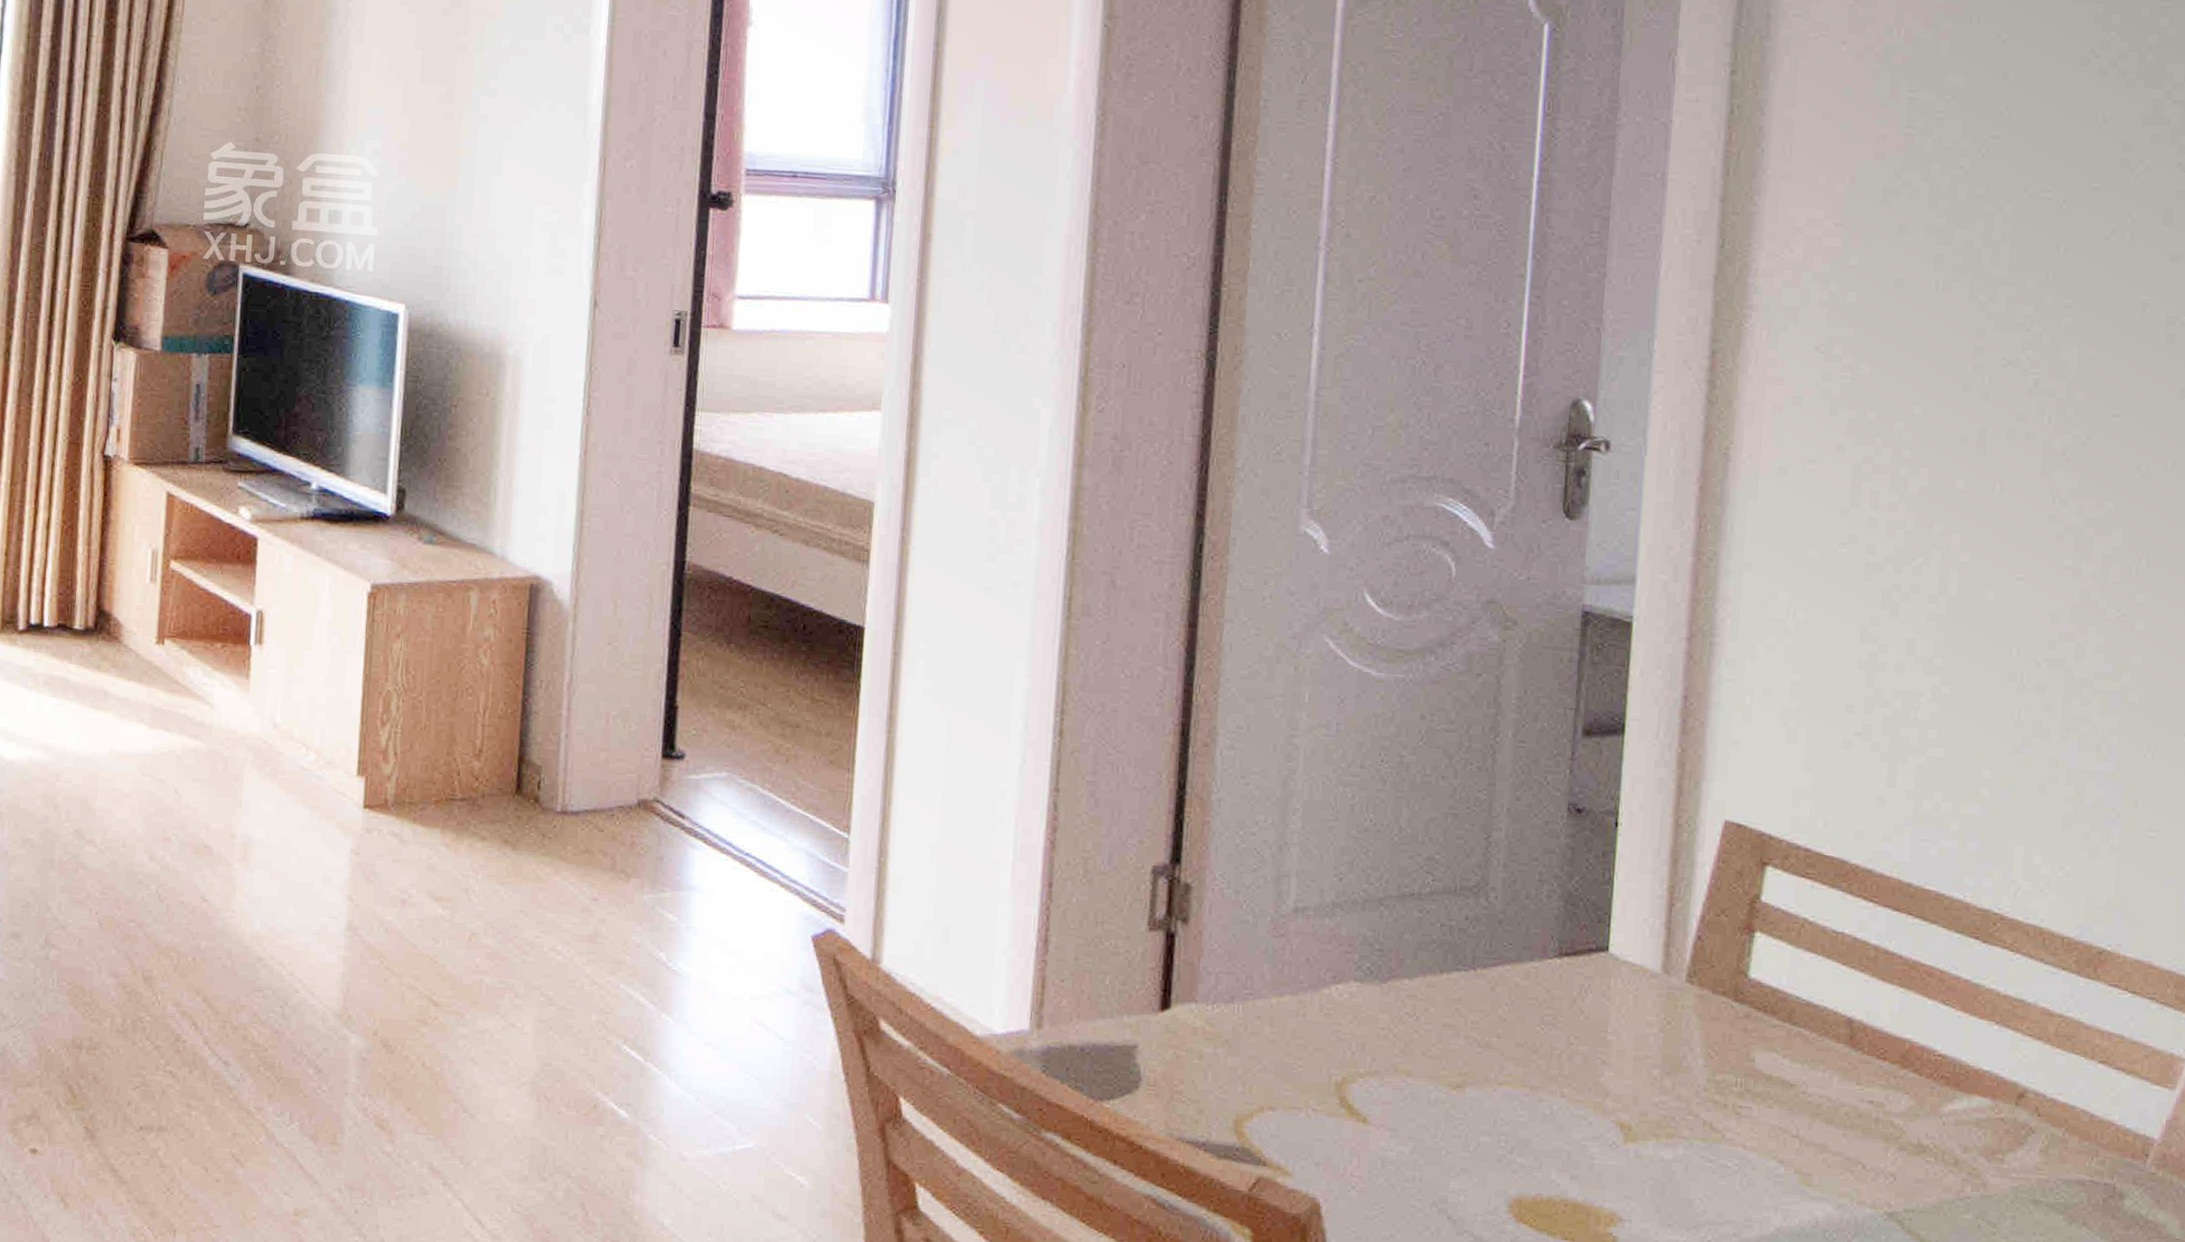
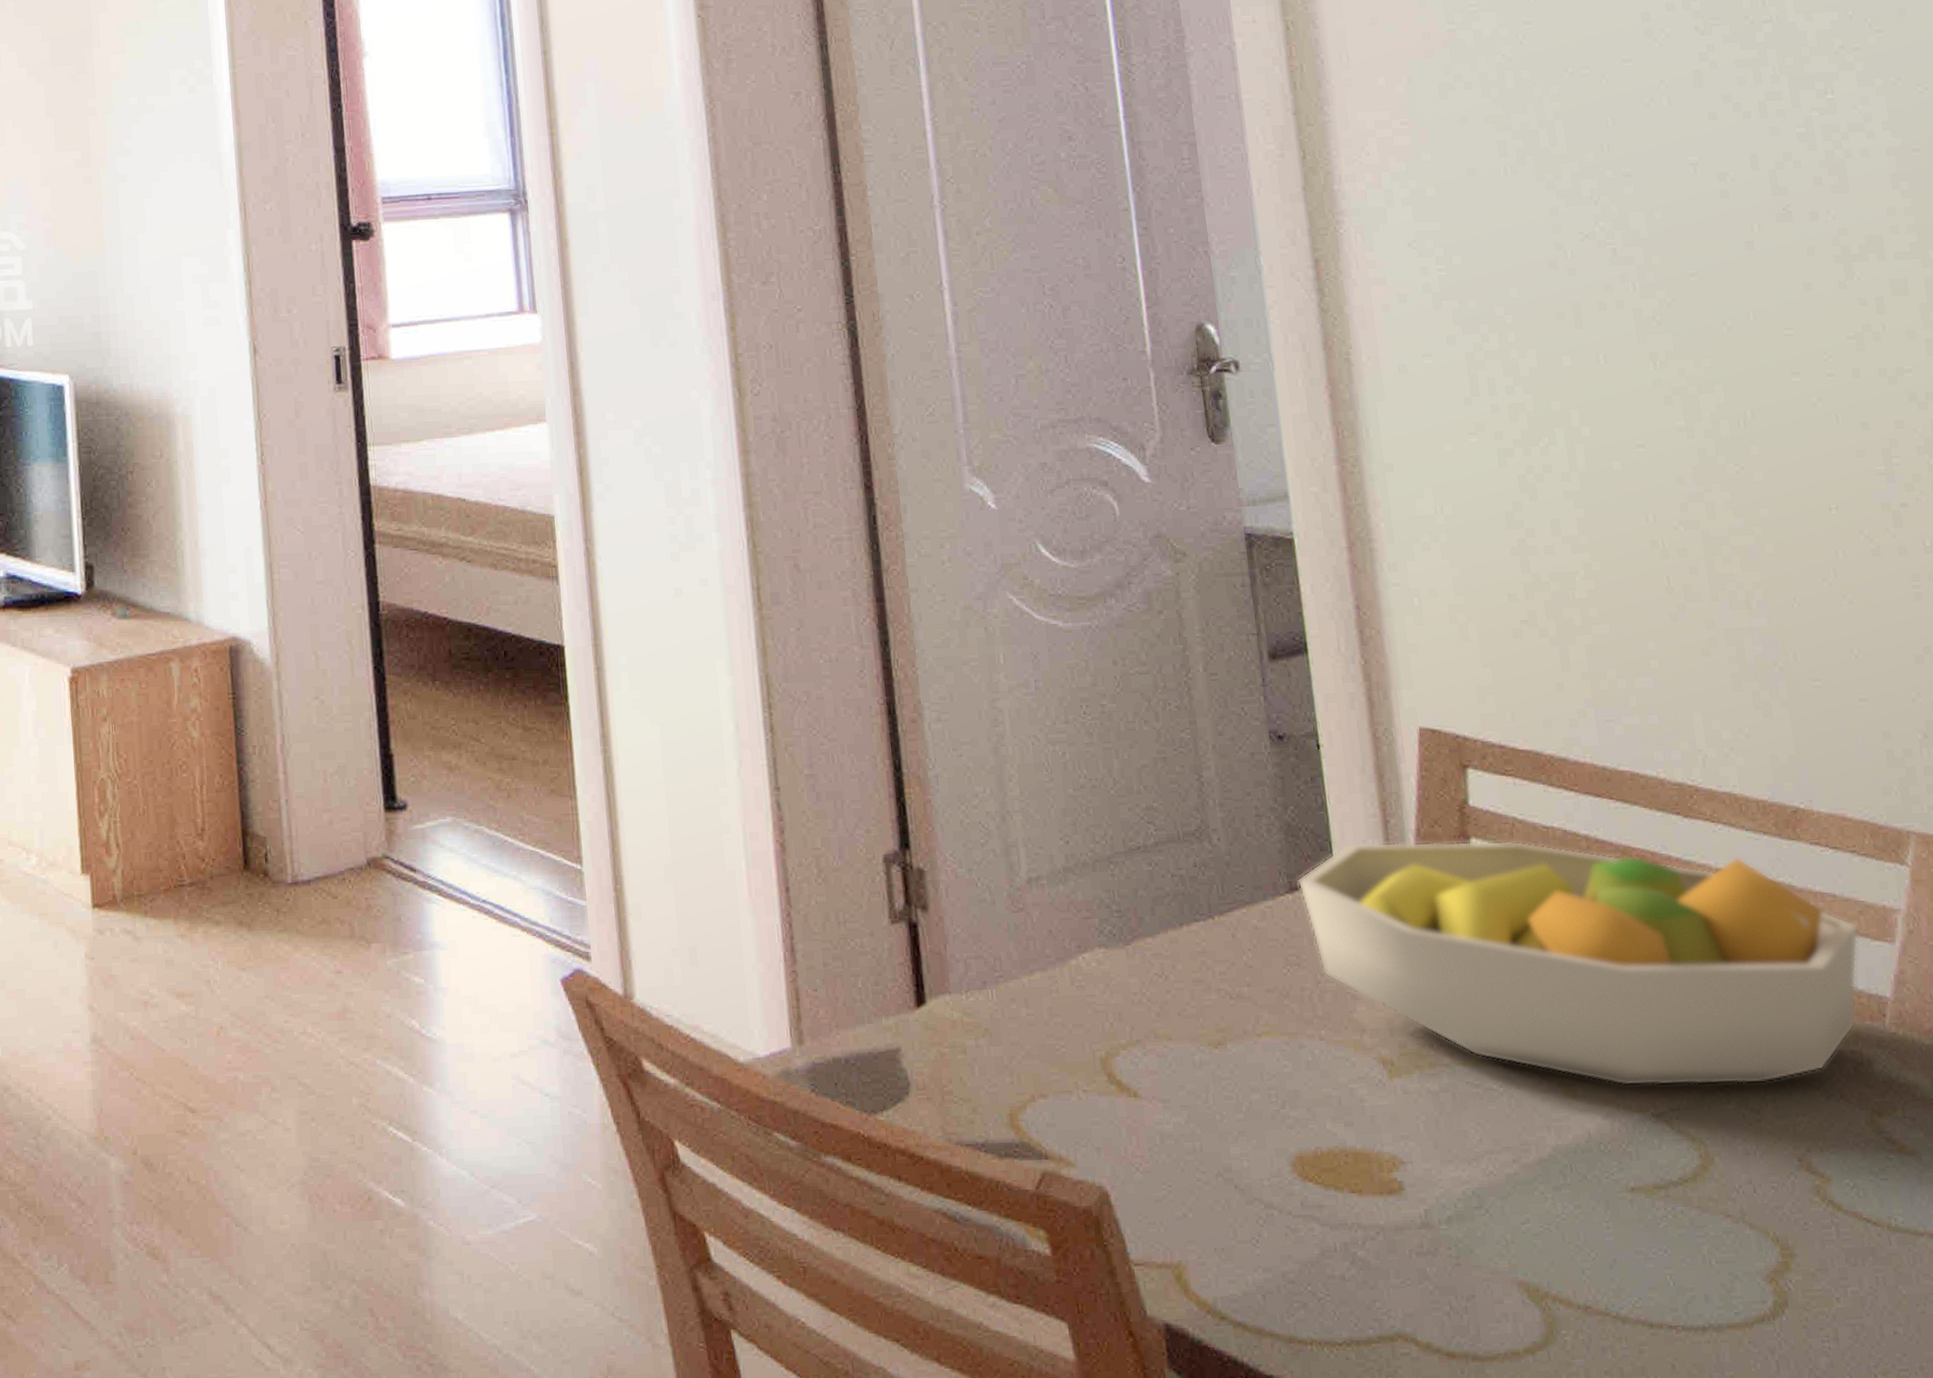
fruit bowl: none [1568,919,2141,1201] -> present [1297,840,1859,1087]

